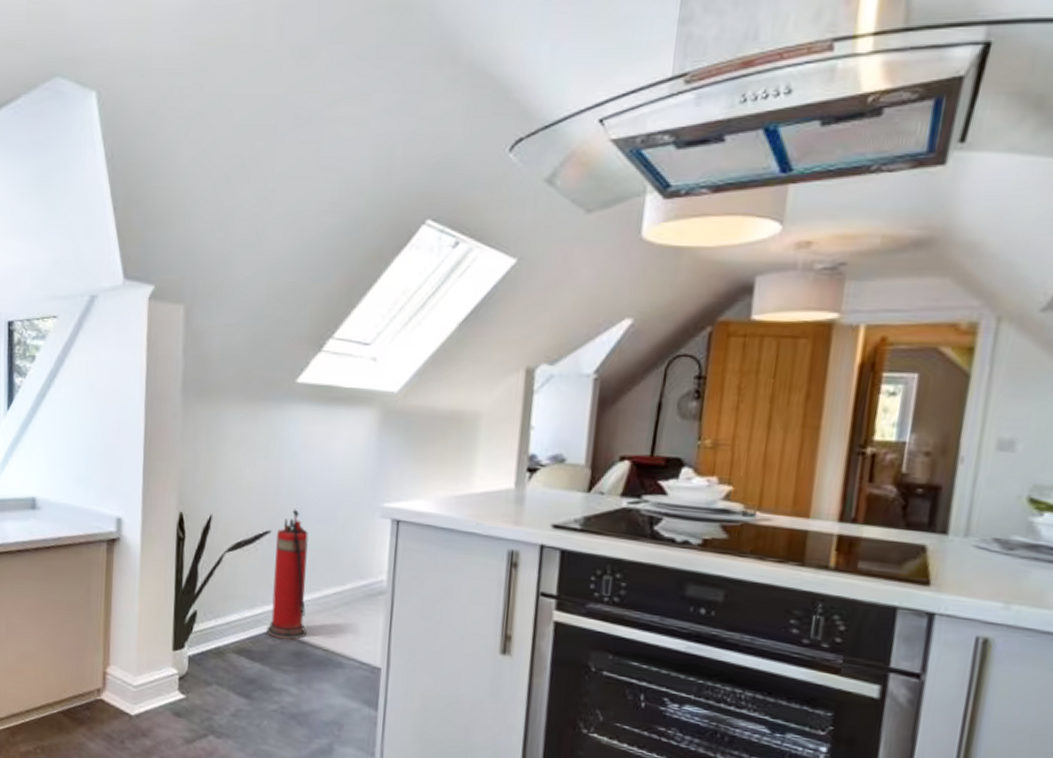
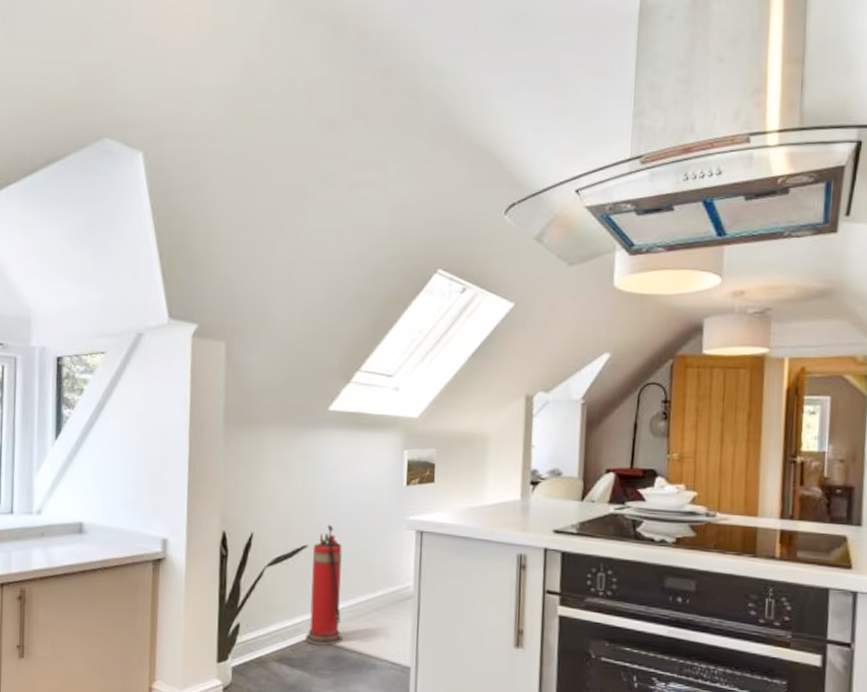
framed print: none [376,427,419,471] -> present [401,448,437,487]

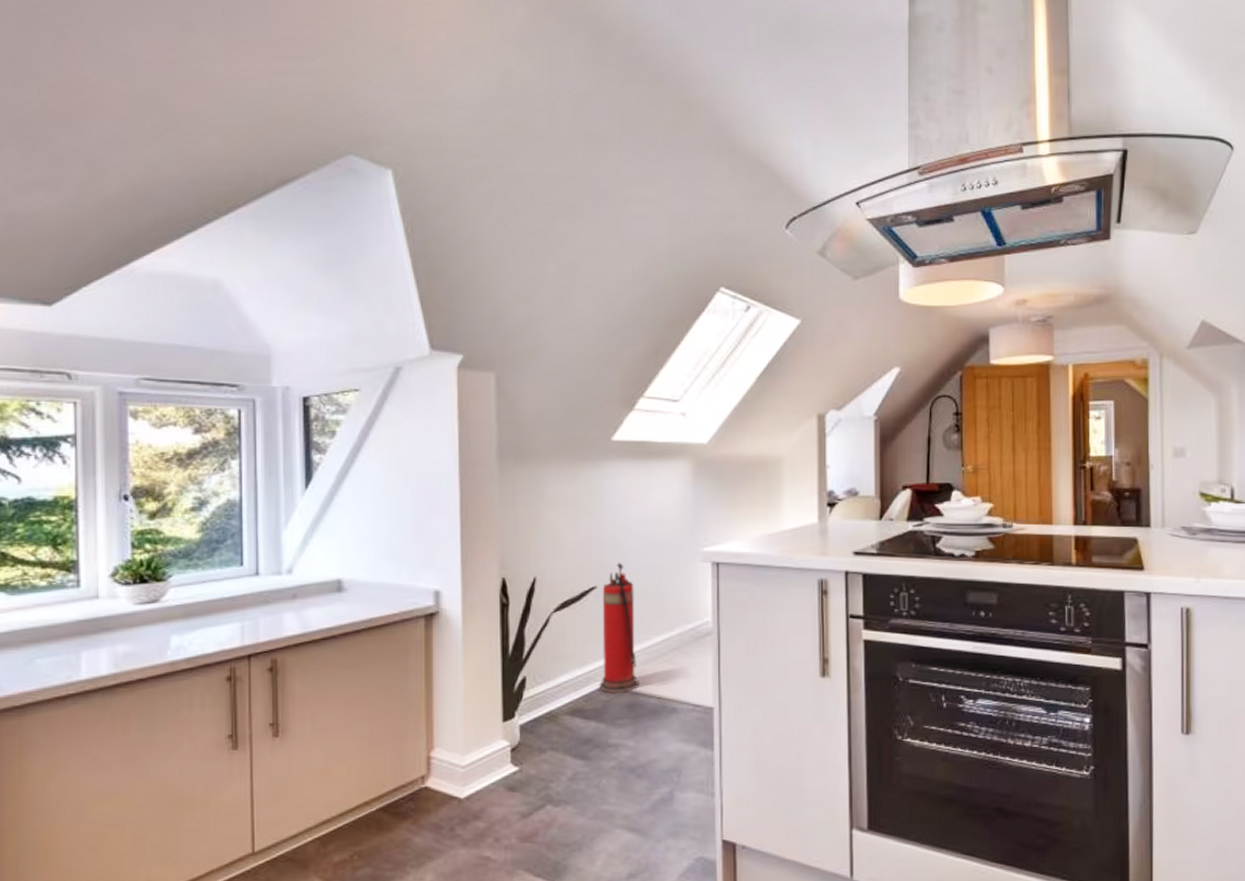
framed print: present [401,448,437,487] -> none [694,475,729,517]

